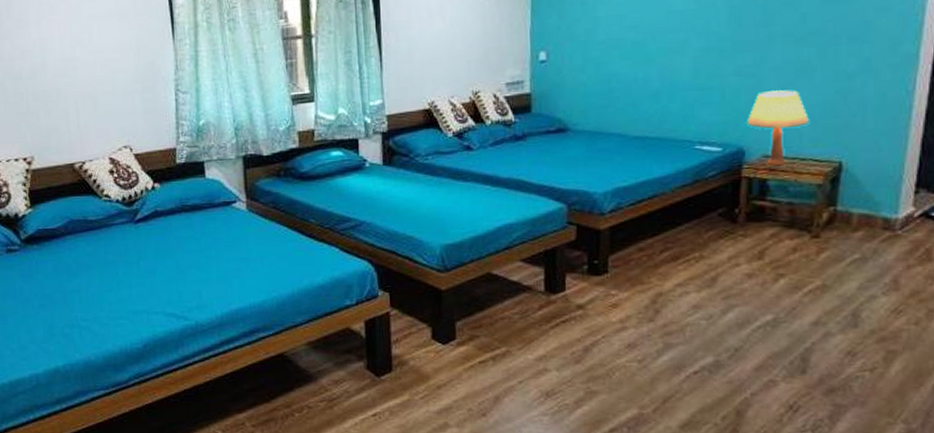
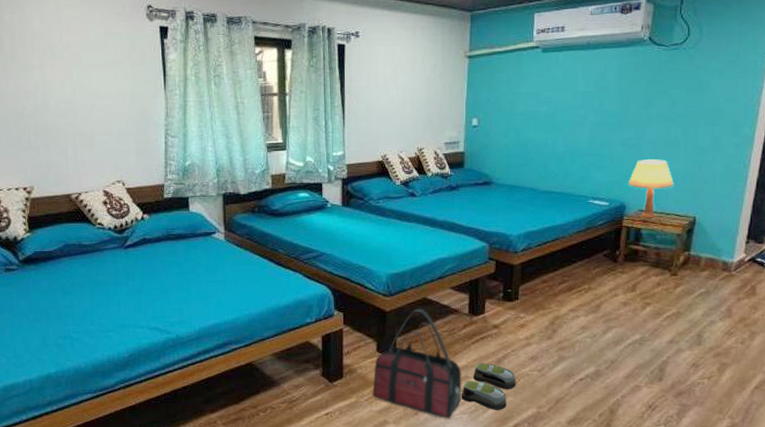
duffel bag: none [428,286,541,422] -> present [372,308,462,419]
slippers: none [539,351,610,411] -> present [461,362,516,410]

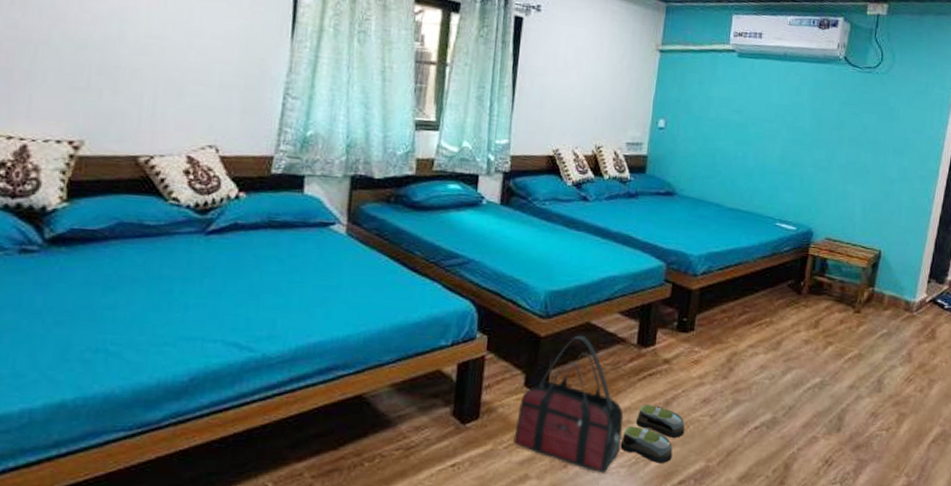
table lamp: present [628,158,675,219] -> none [816,183,862,249]

